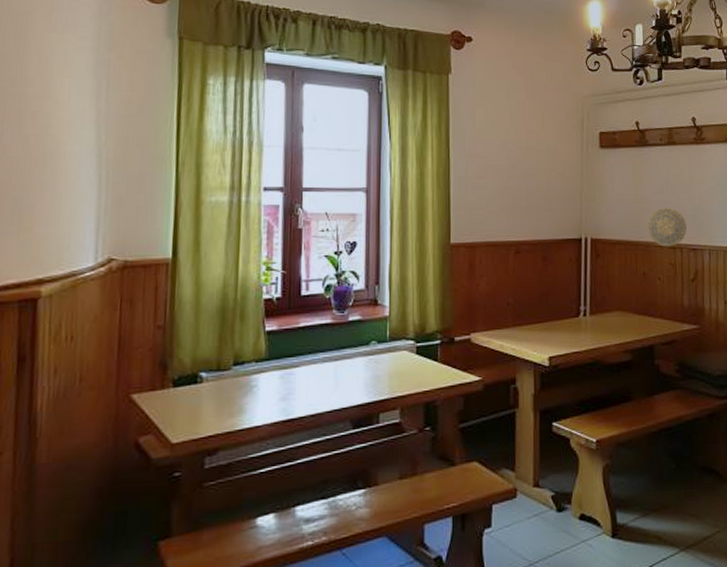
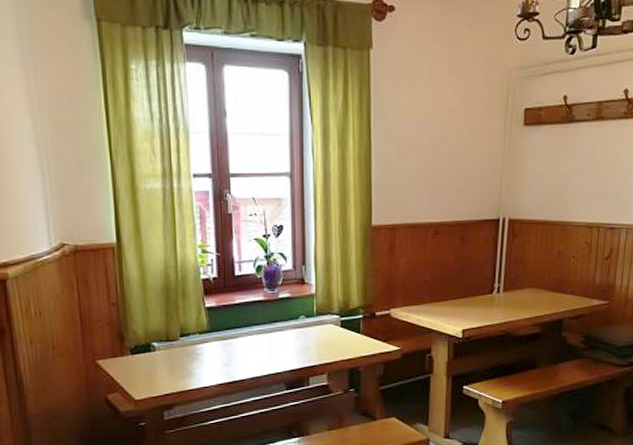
decorative plate: present [648,208,687,247] -> none [566,187,606,226]

